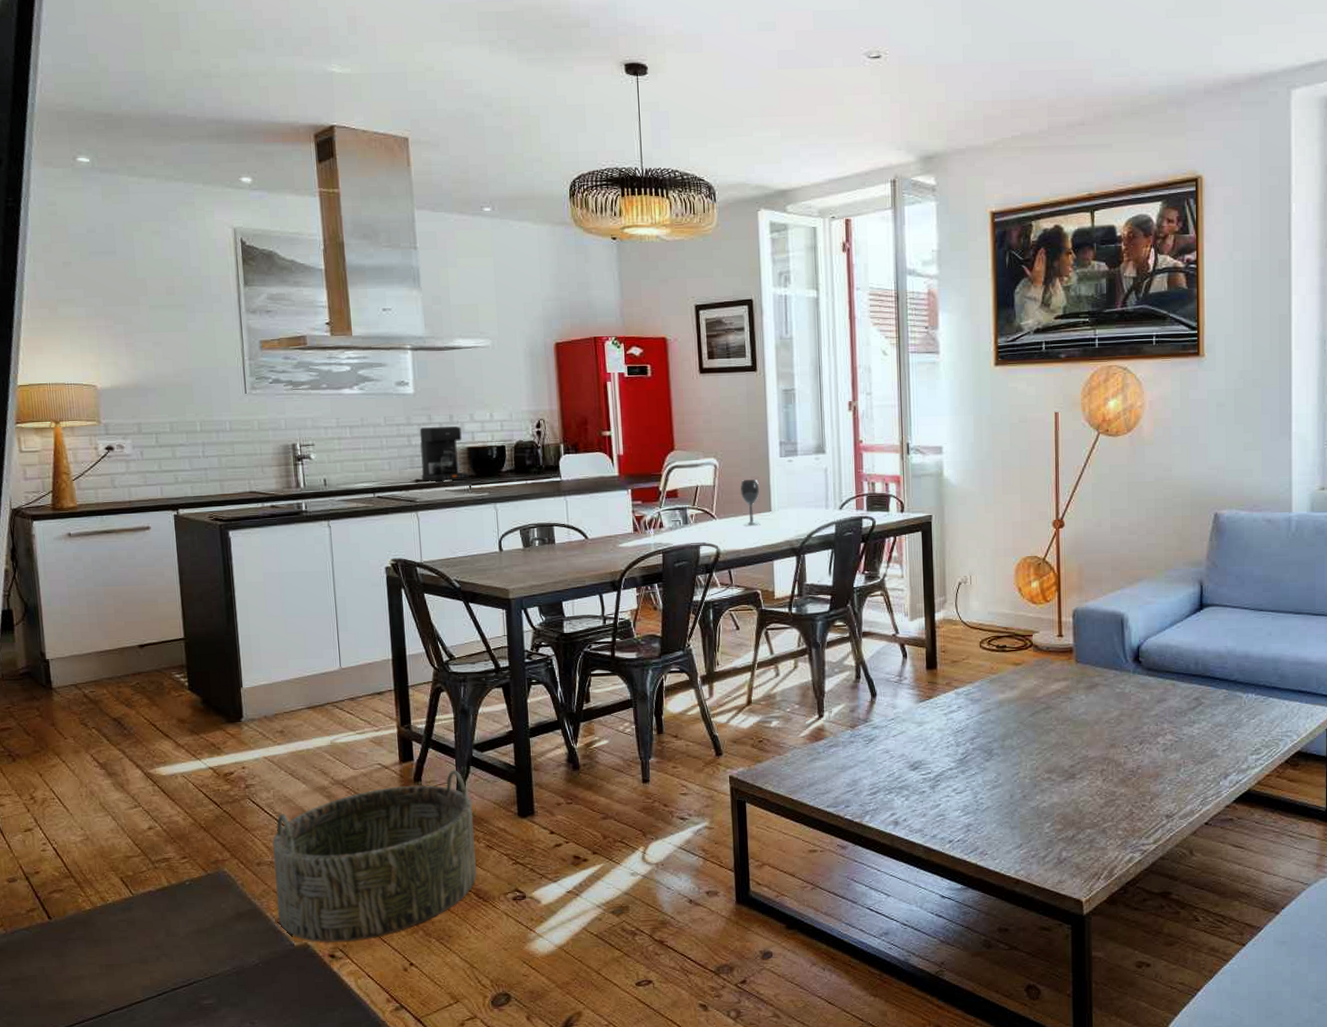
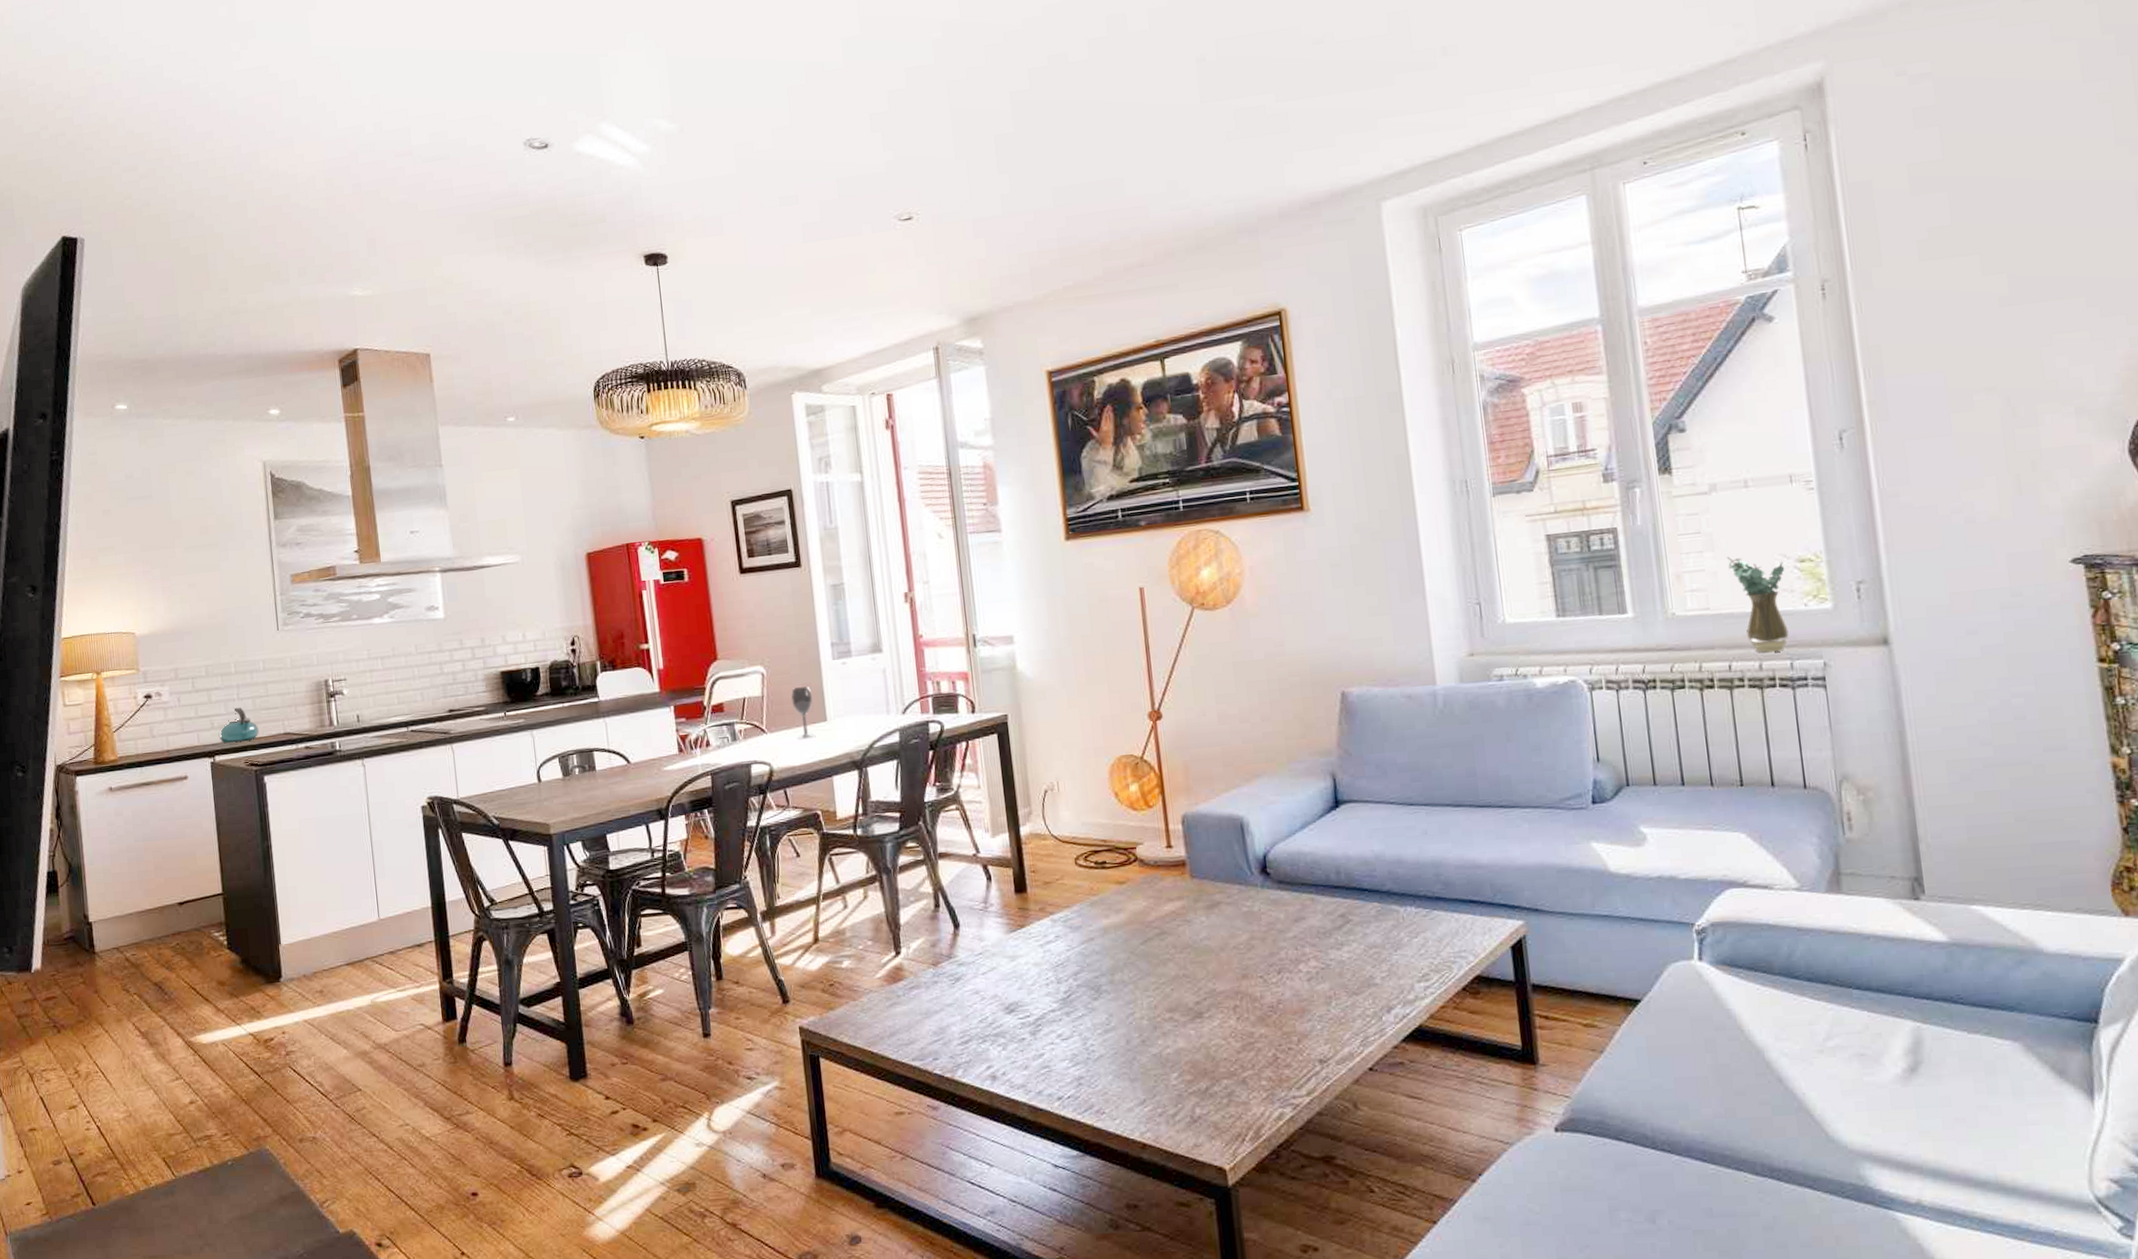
kettle: none [182,464,223,498] -> present [218,707,258,744]
basket: present [272,770,477,942] -> none [314,1028,529,1229]
coffee maker: present [419,426,469,482] -> none [451,650,504,711]

